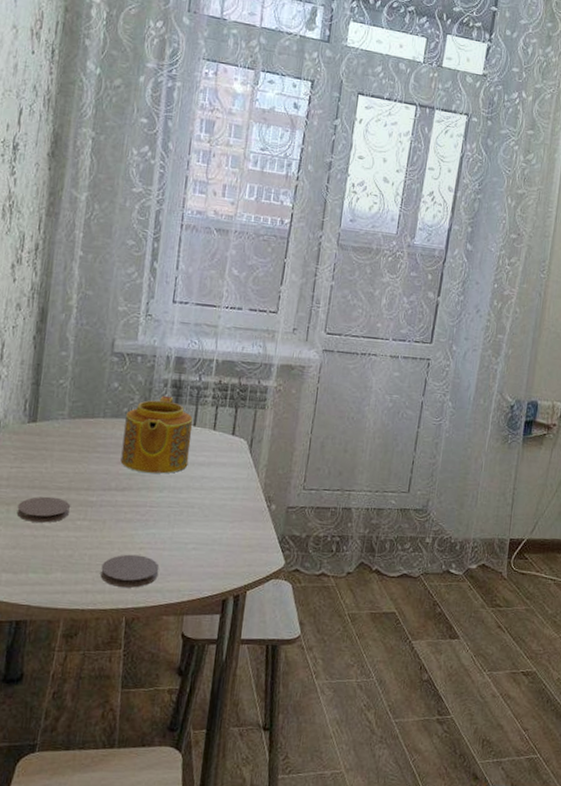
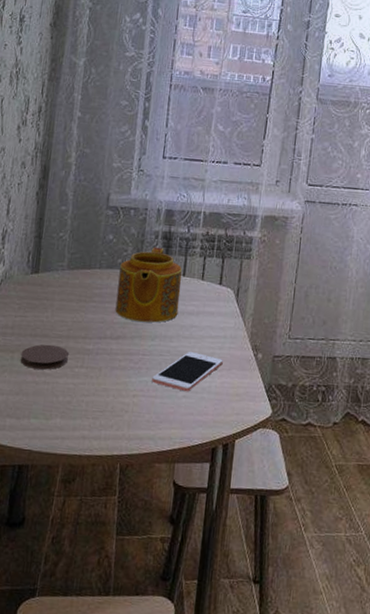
coaster: present [100,554,159,588] -> none [96,401,152,435]
cell phone: none [159,502,235,544] -> present [152,351,223,392]

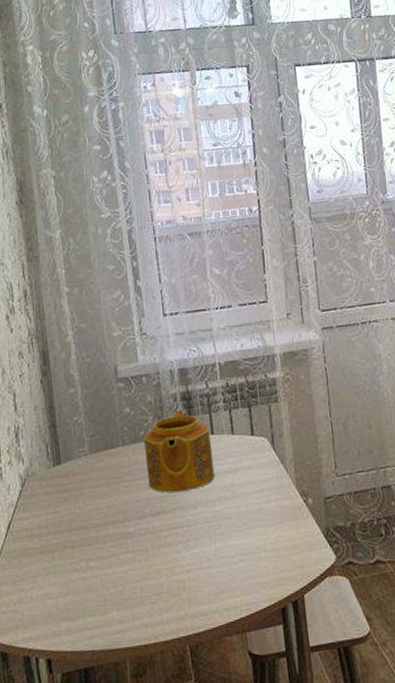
coaster: present [20,344,69,370] -> none [61,535,111,565]
cell phone: present [152,351,223,392] -> none [203,511,273,556]

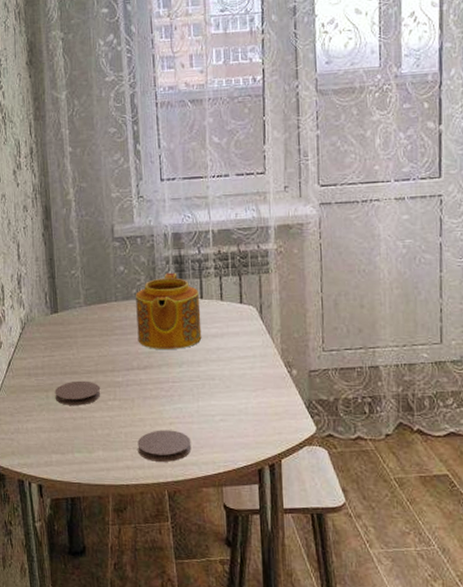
coaster: none [61,535,111,565] -> present [55,380,100,405]
coaster: none [154,577,212,615] -> present [137,430,192,462]

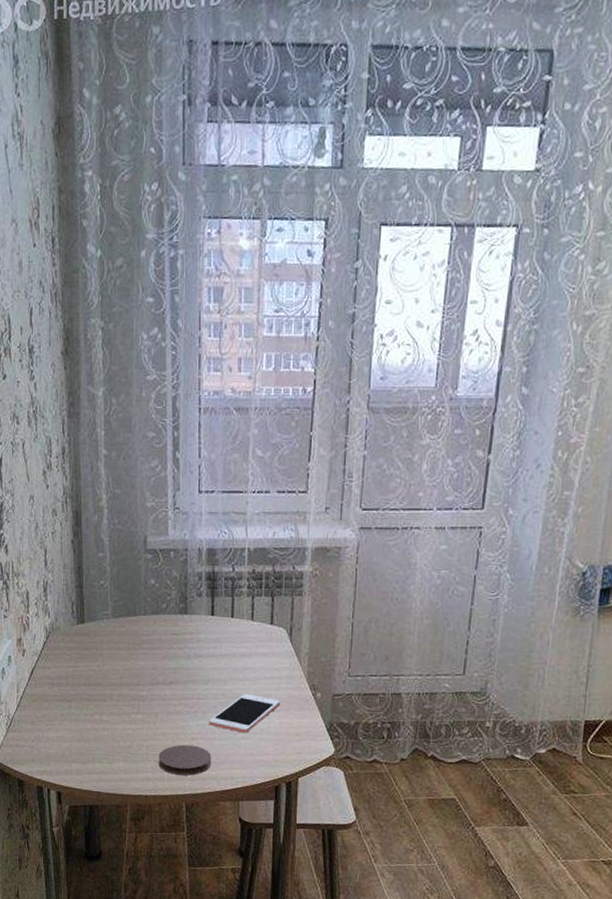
coaster: present [55,380,100,405] -> none [78,692,123,717]
teapot: present [136,272,202,349] -> none [165,589,231,667]
cell phone: none [186,374,256,415] -> present [209,693,280,734]

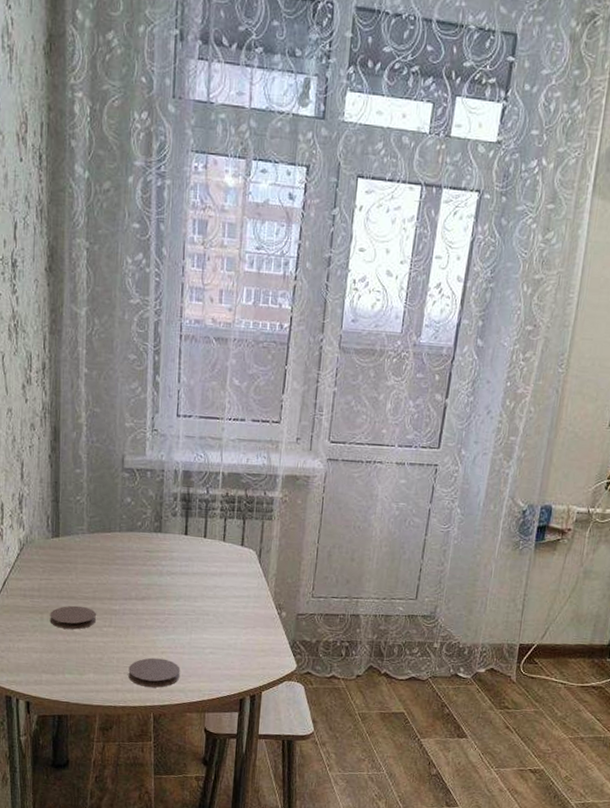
coaster: none [78,692,123,717] -> present [49,605,96,630]
cell phone: present [209,693,280,734] -> none [179,610,248,649]

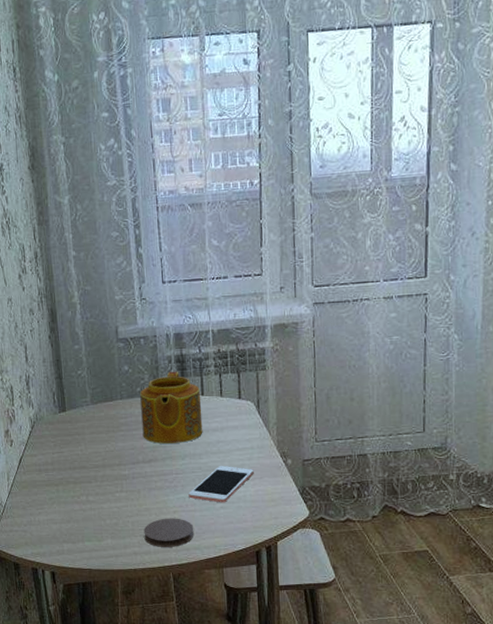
coaster: present [49,605,96,630] -> none [64,474,108,498]
teapot: none [138,509,203,584] -> present [140,371,203,444]
cell phone: none [179,610,248,649] -> present [188,465,254,503]

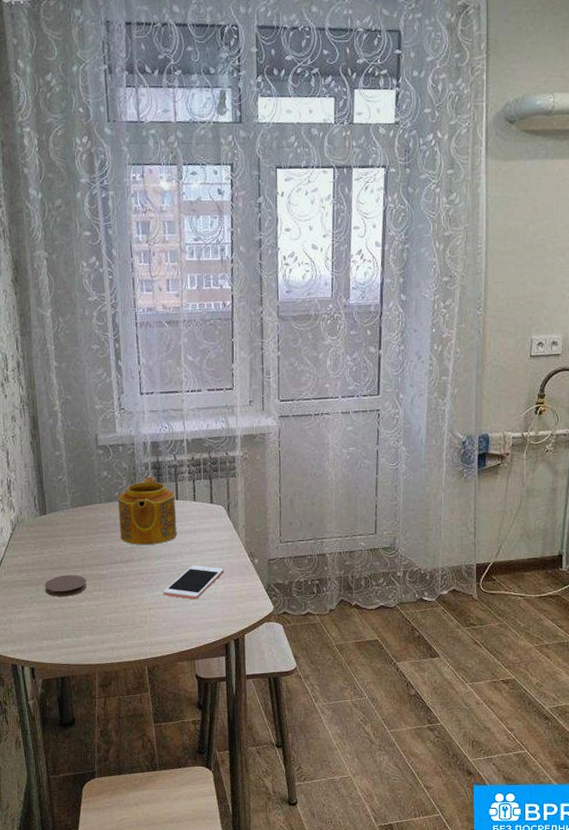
coaster: none [64,474,108,498] -> present [44,574,86,597]
coaster: present [144,518,194,547] -> none [120,614,168,642]

